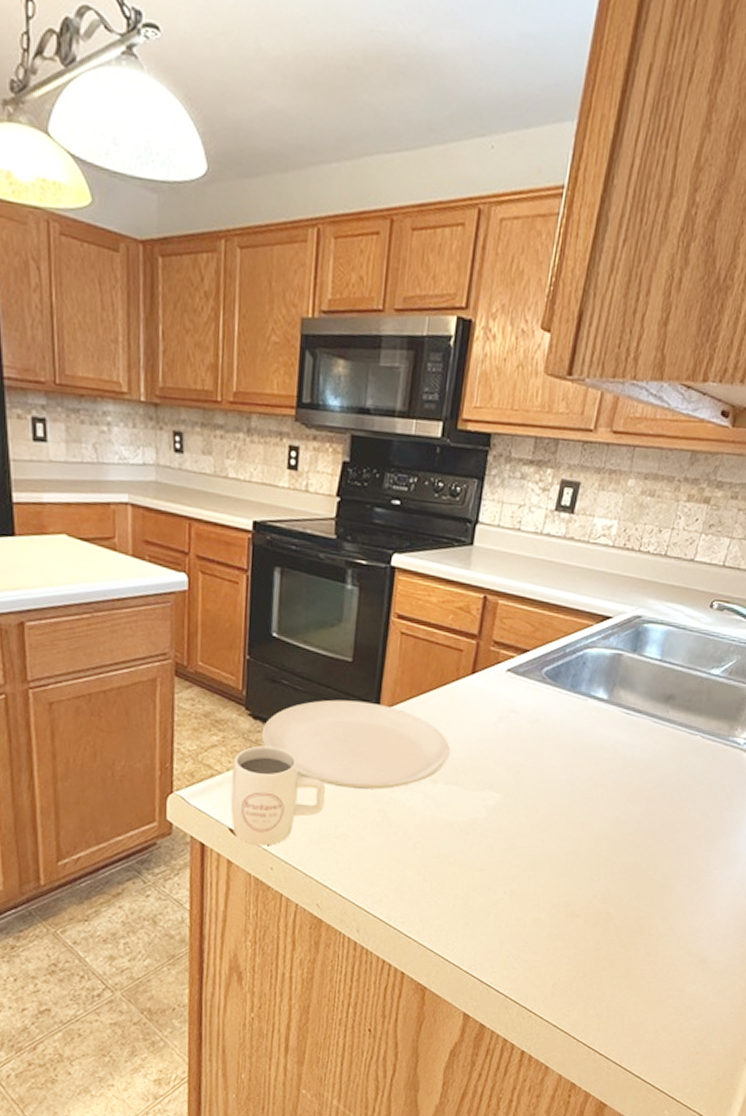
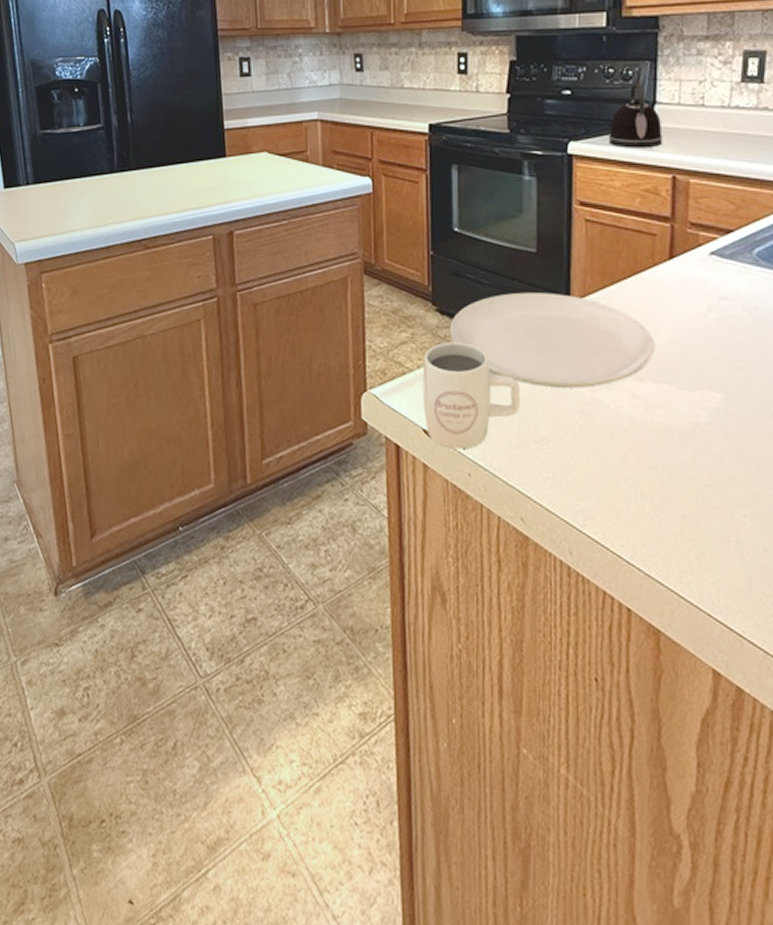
kettle: none [430,499,481,566] -> present [608,82,663,147]

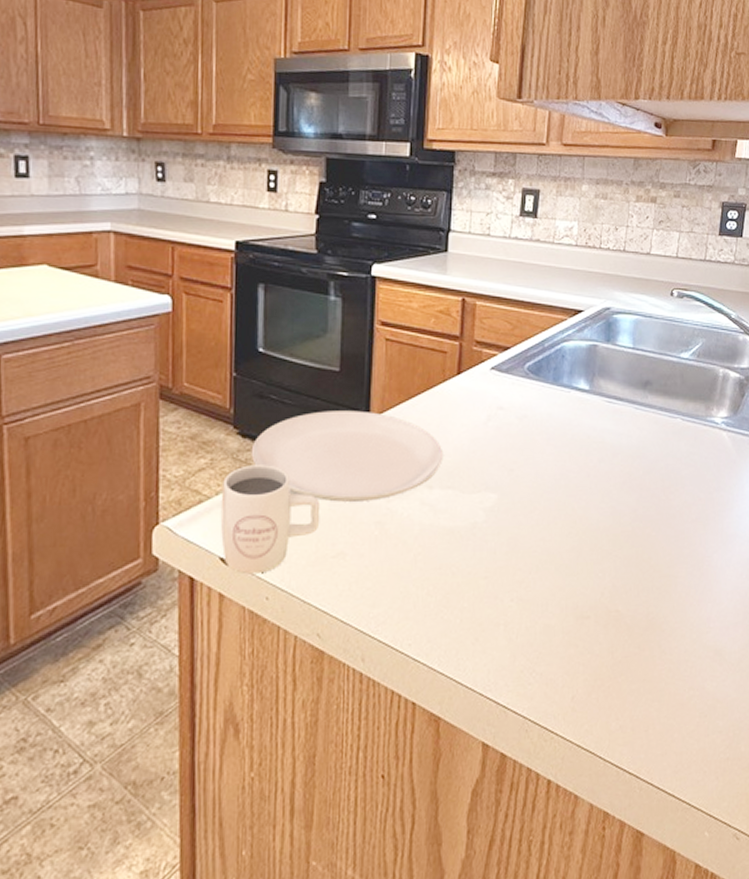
kettle: present [608,82,663,147] -> none [408,211,455,271]

